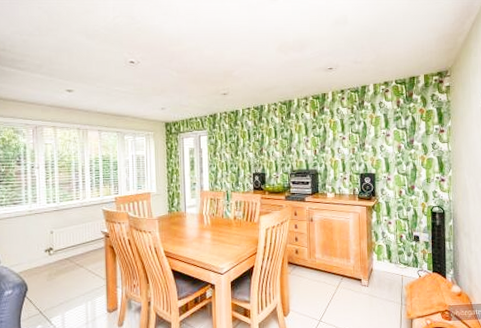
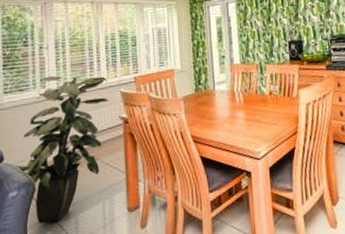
indoor plant: none [8,192,93,318] -> present [13,75,109,223]

